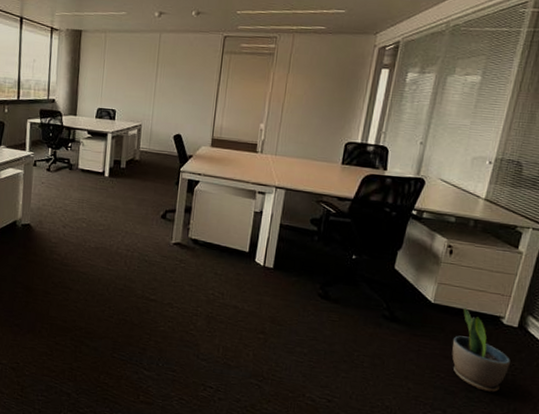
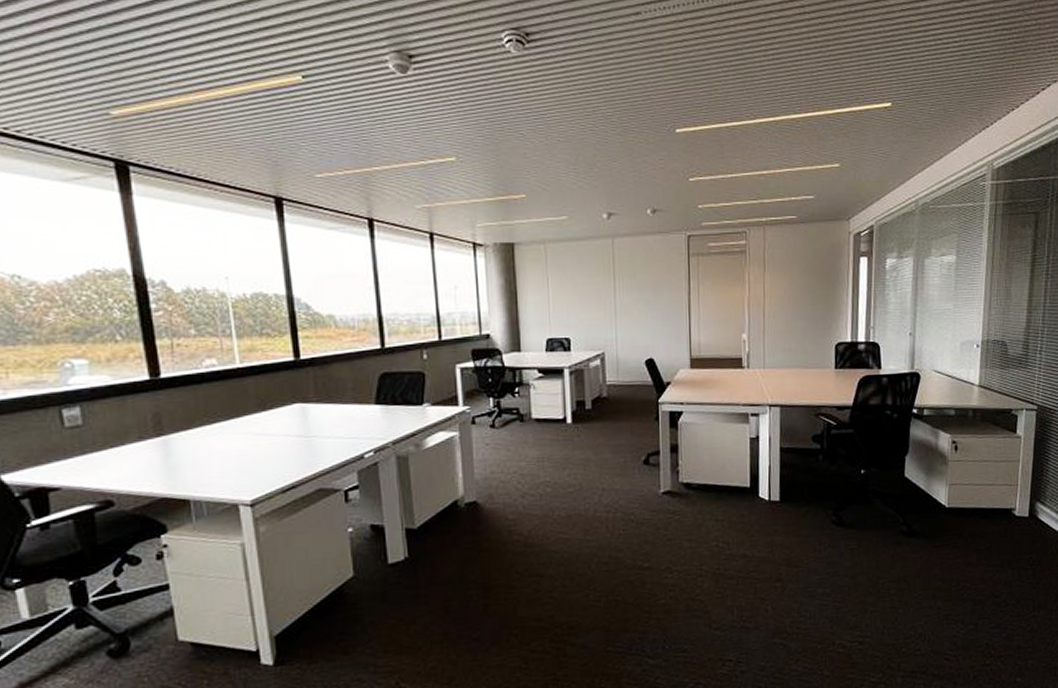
potted plant: present [452,308,510,393] -> none [973,506,1028,593]

